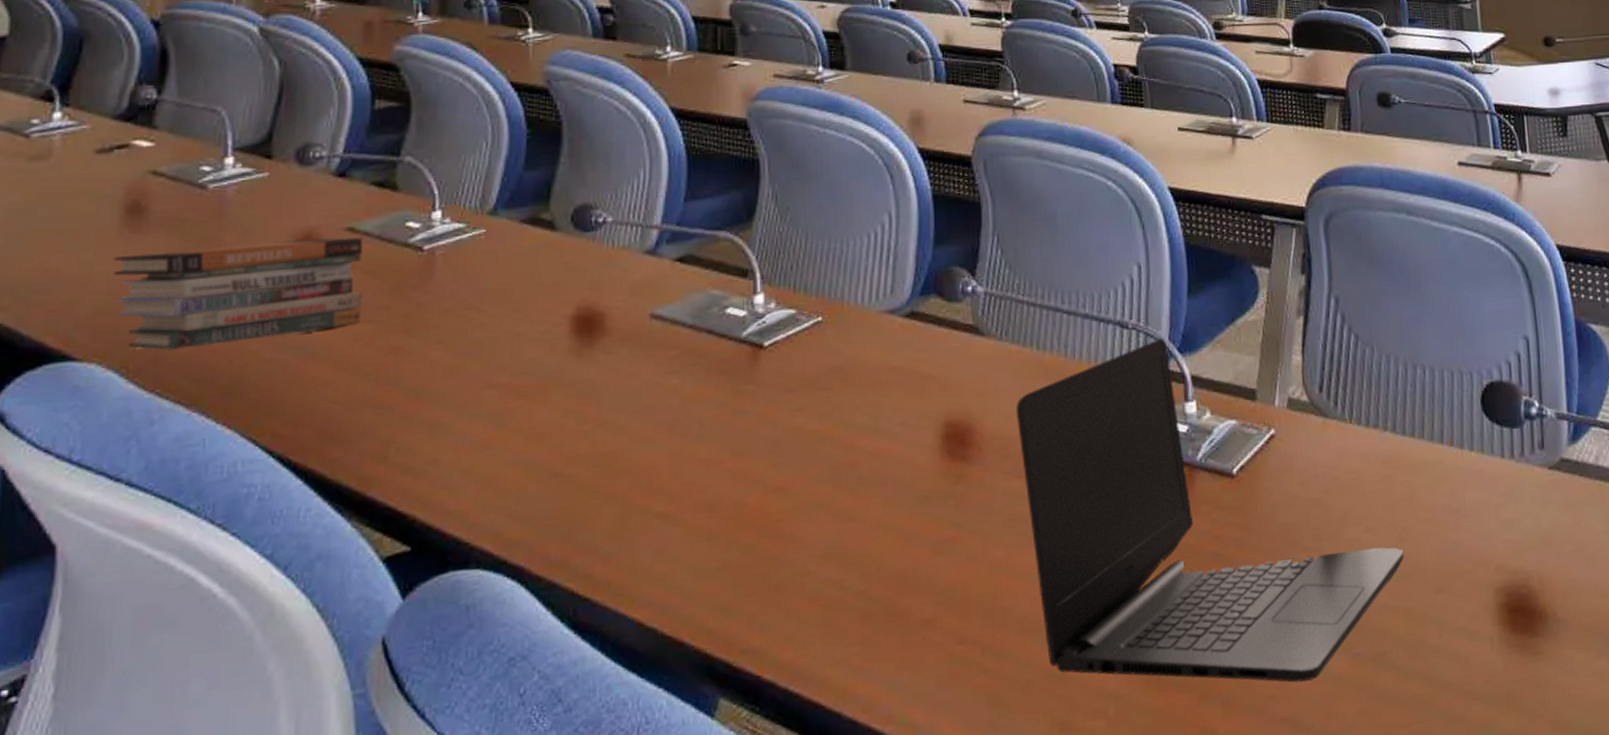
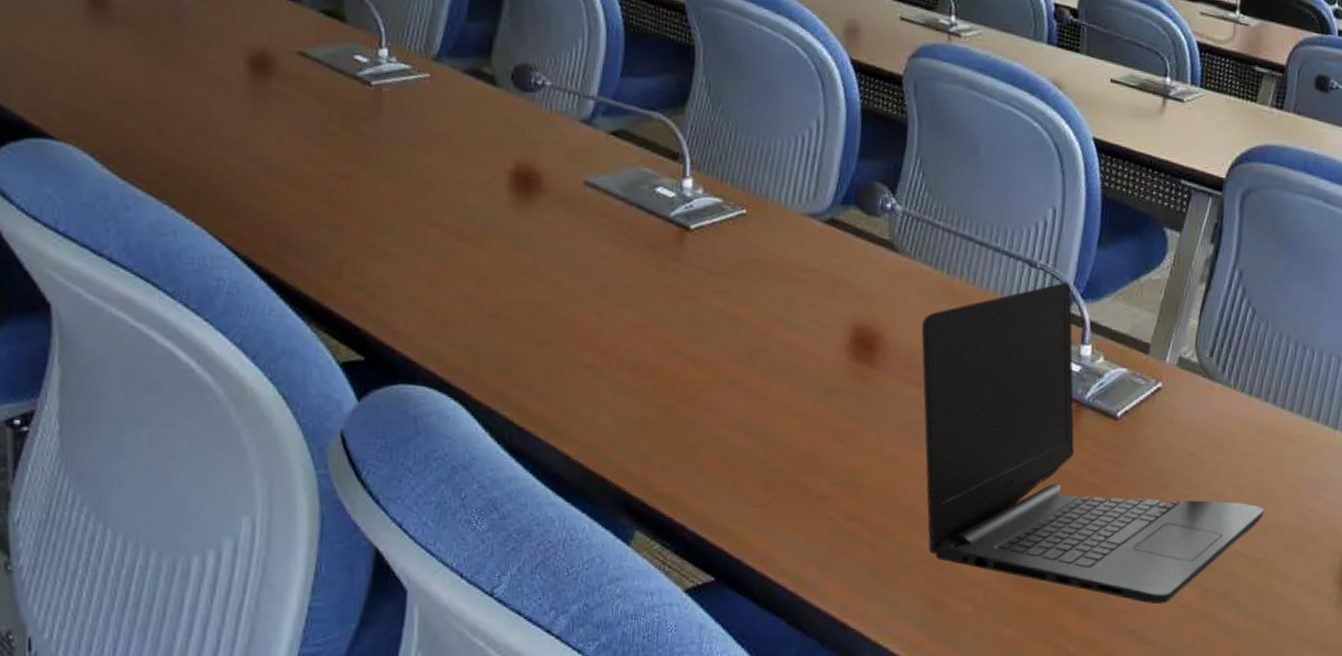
book stack: present [113,237,363,350] -> none [81,46,315,147]

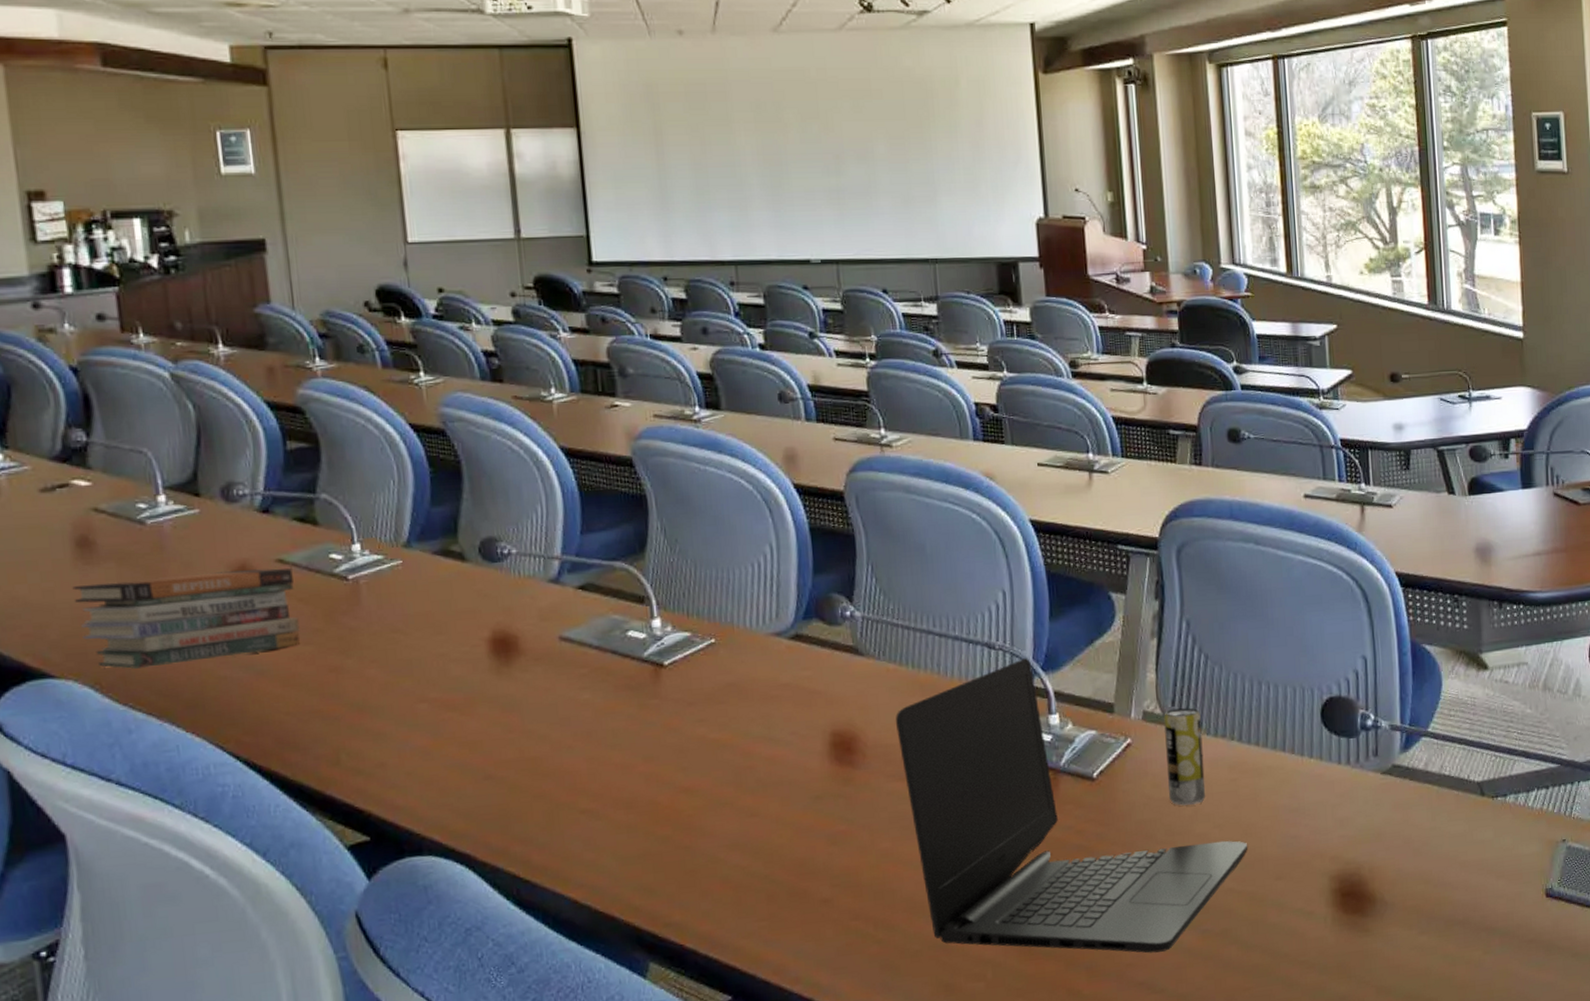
book stack: none [81,46,315,147] -> present [72,568,300,669]
beverage can: none [1192,359,1238,461] -> present [1164,708,1206,806]

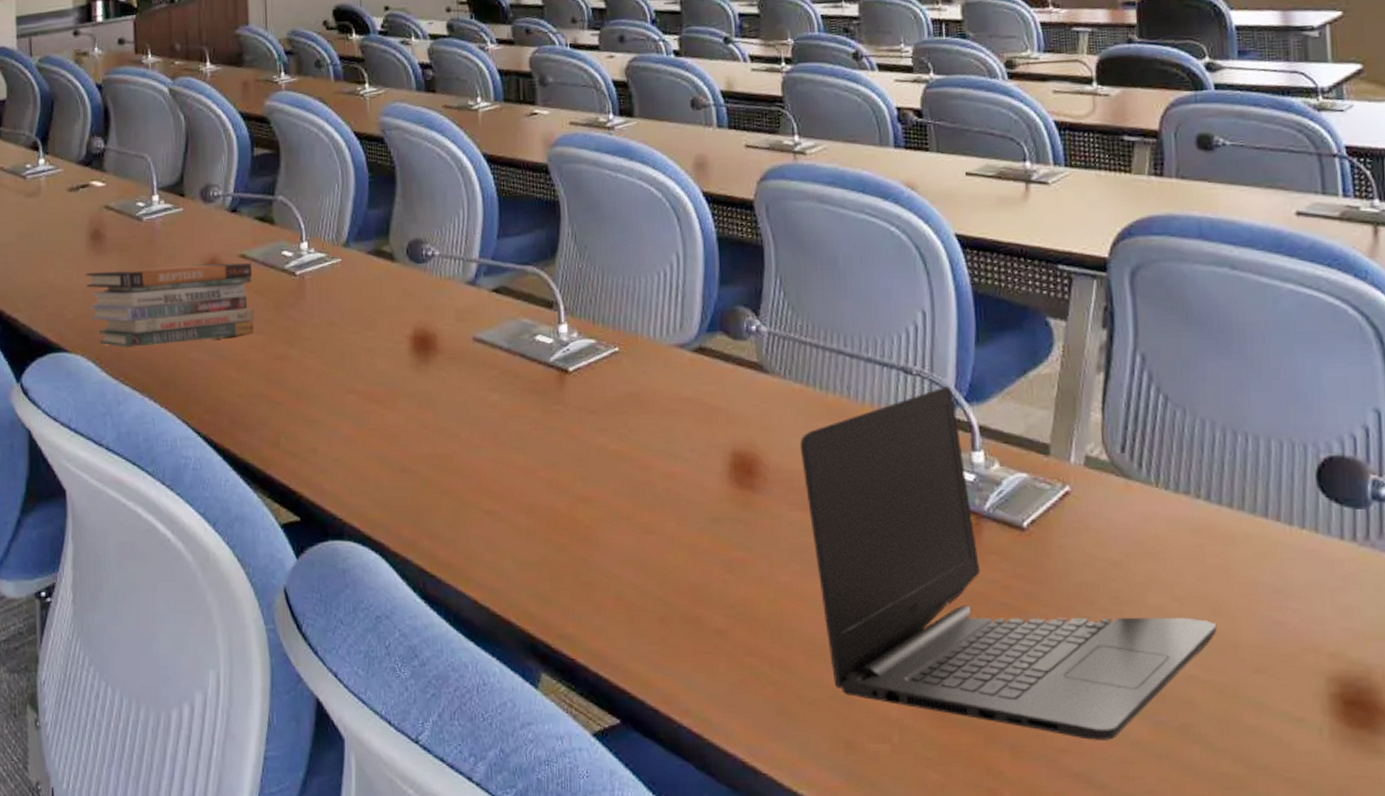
beverage can: present [1164,708,1206,806] -> none [1111,456,1163,570]

